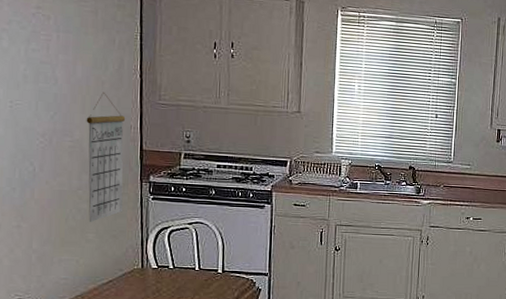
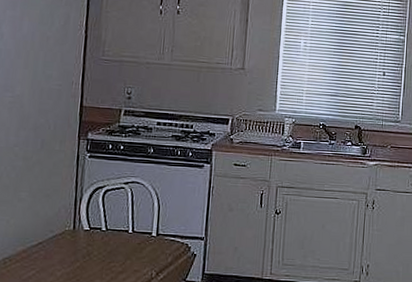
calendar: present [86,91,126,222] -> none [23,47,68,180]

